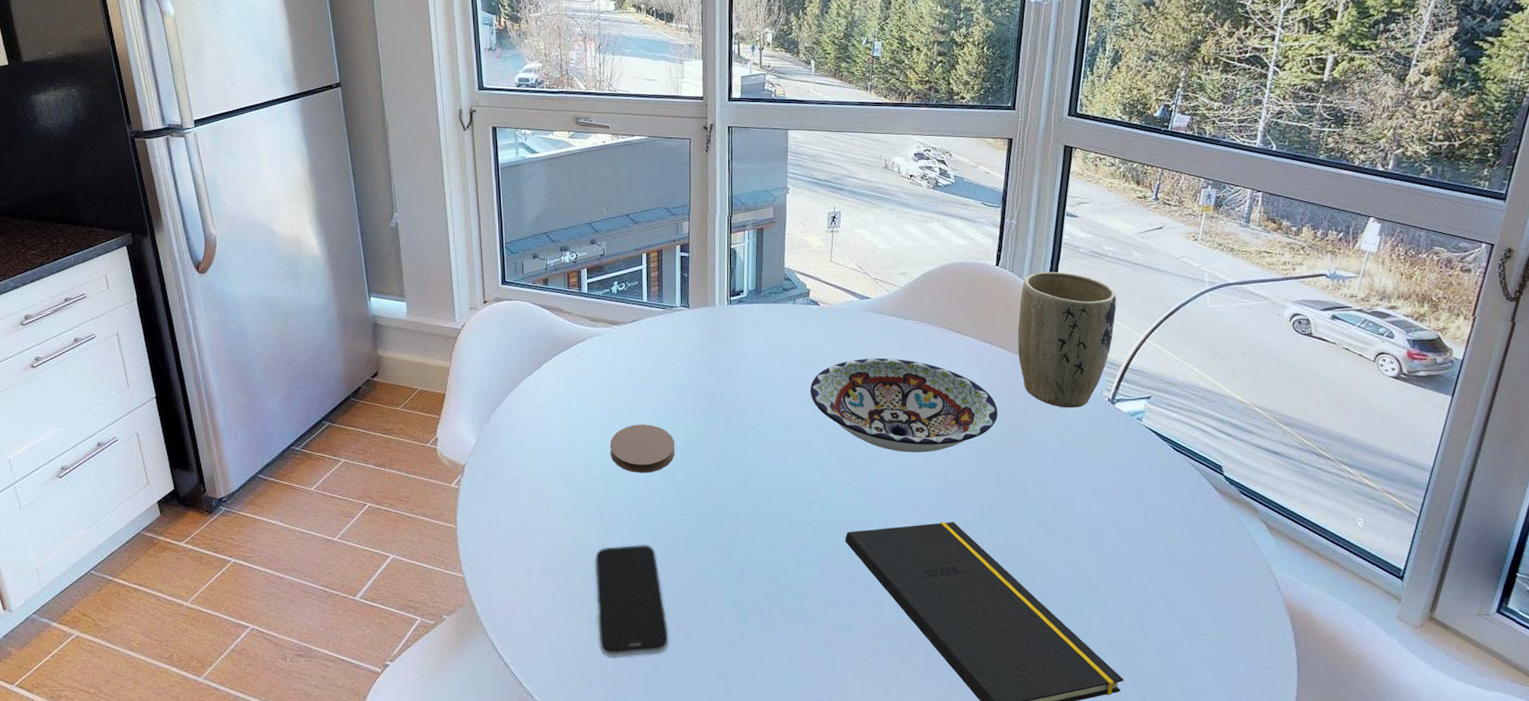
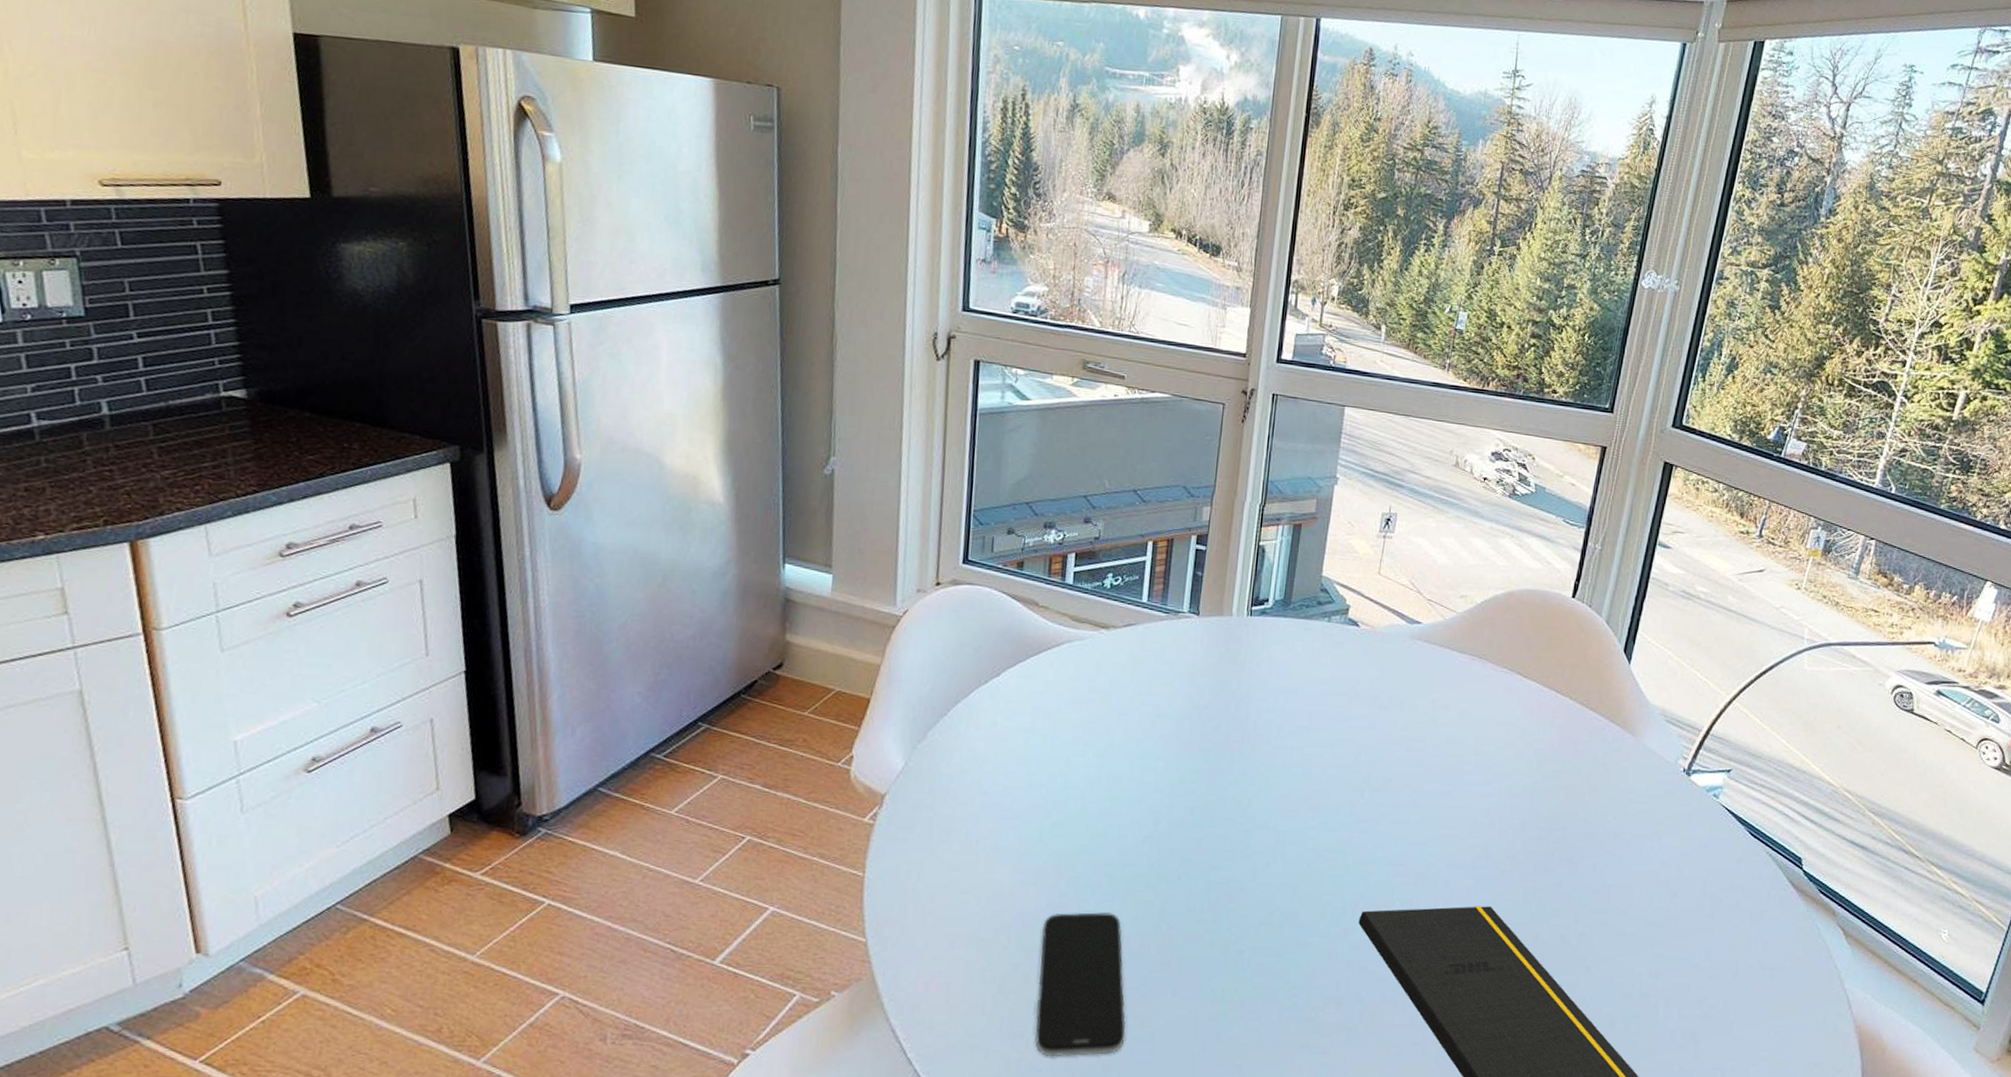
coaster: present [609,424,675,474] -> none [1077,757,1162,821]
bowl: present [810,358,998,453] -> none [1336,697,1557,819]
plant pot: present [1018,271,1116,408] -> none [1586,610,1705,777]

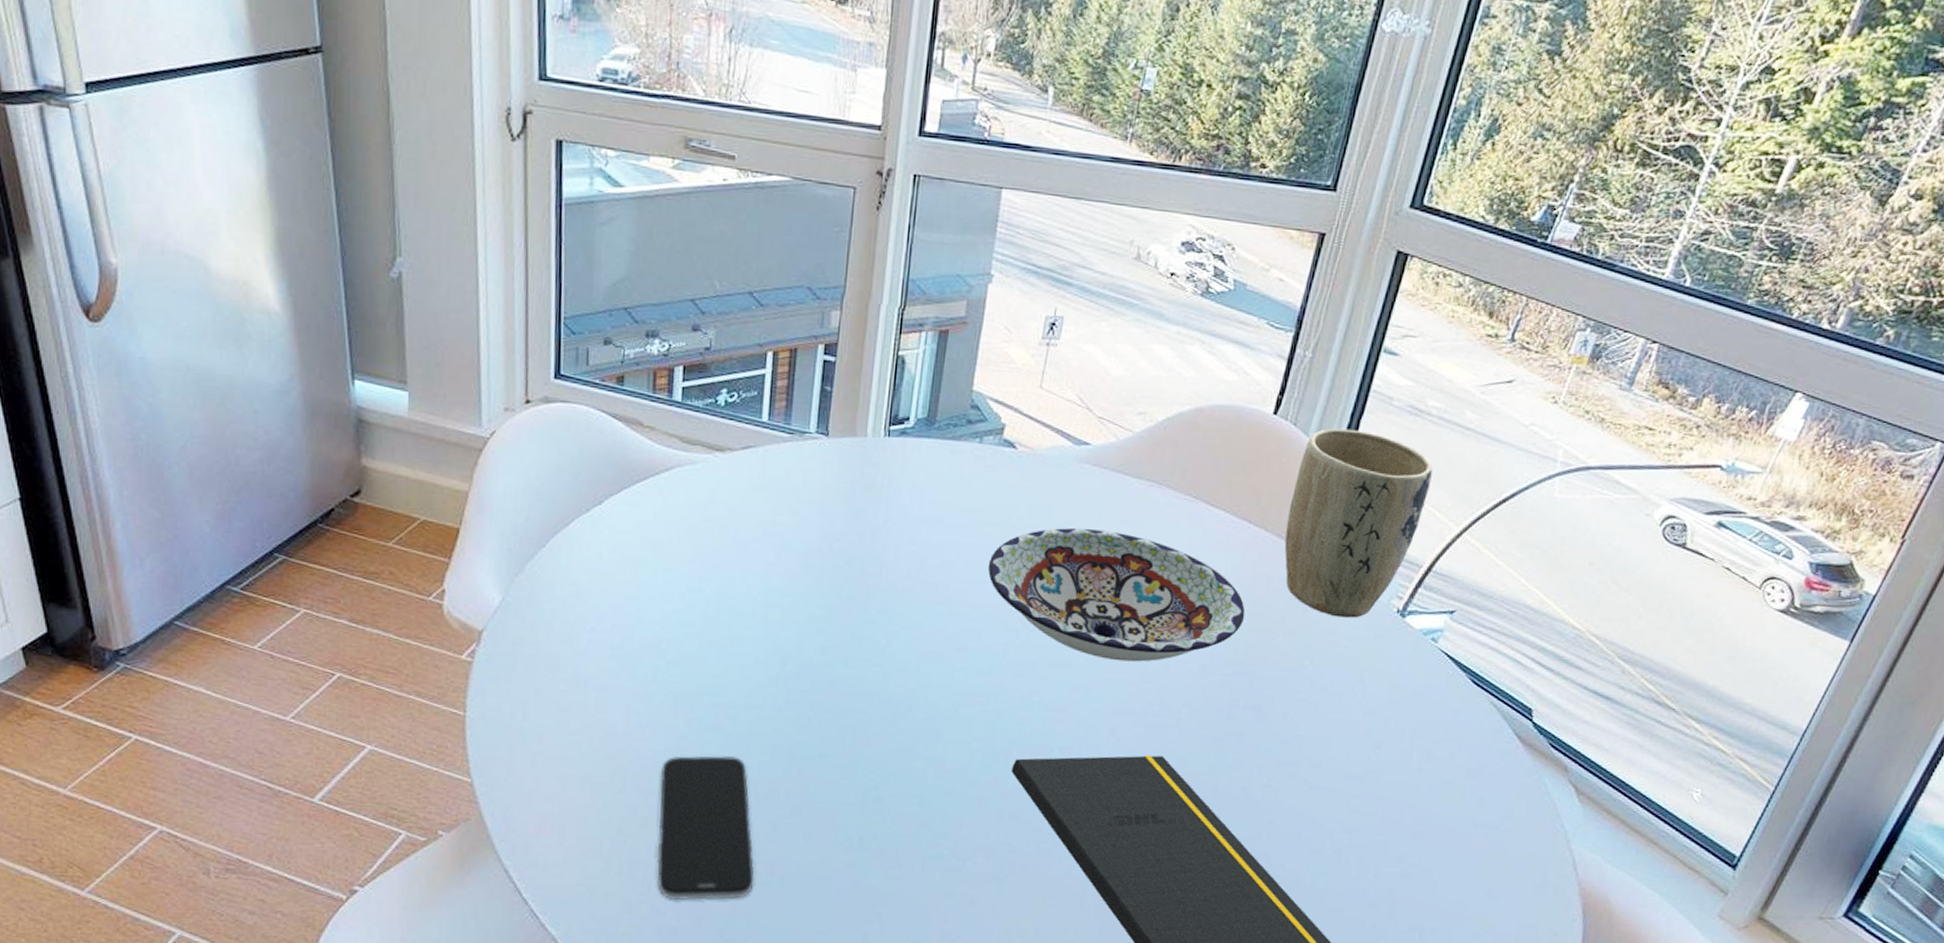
bowl: none [1336,697,1557,819] -> present [987,528,1245,662]
plant pot: none [1586,610,1705,777] -> present [1284,428,1433,618]

